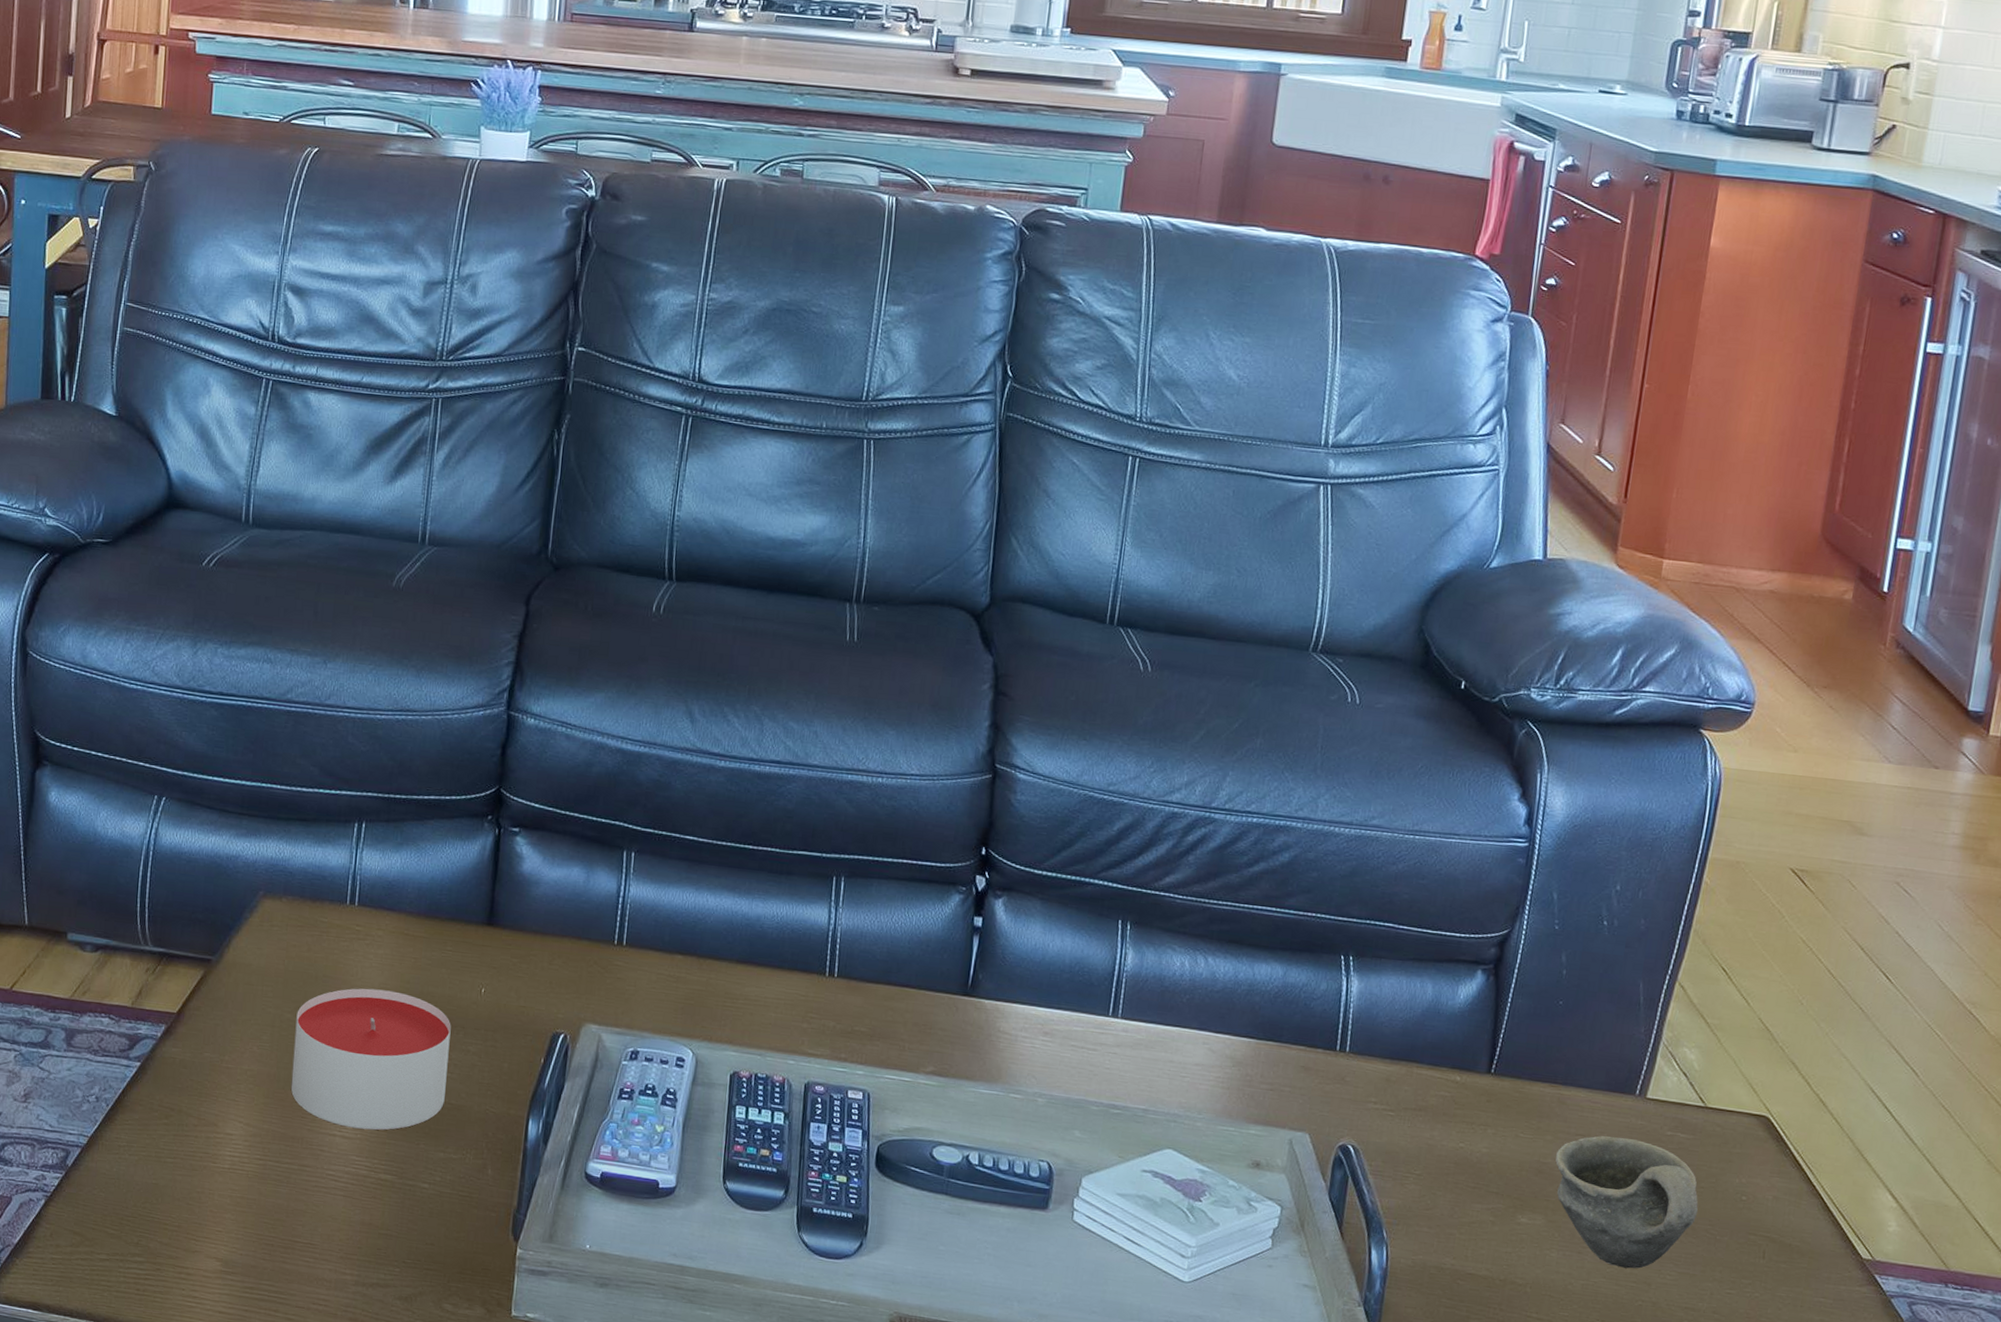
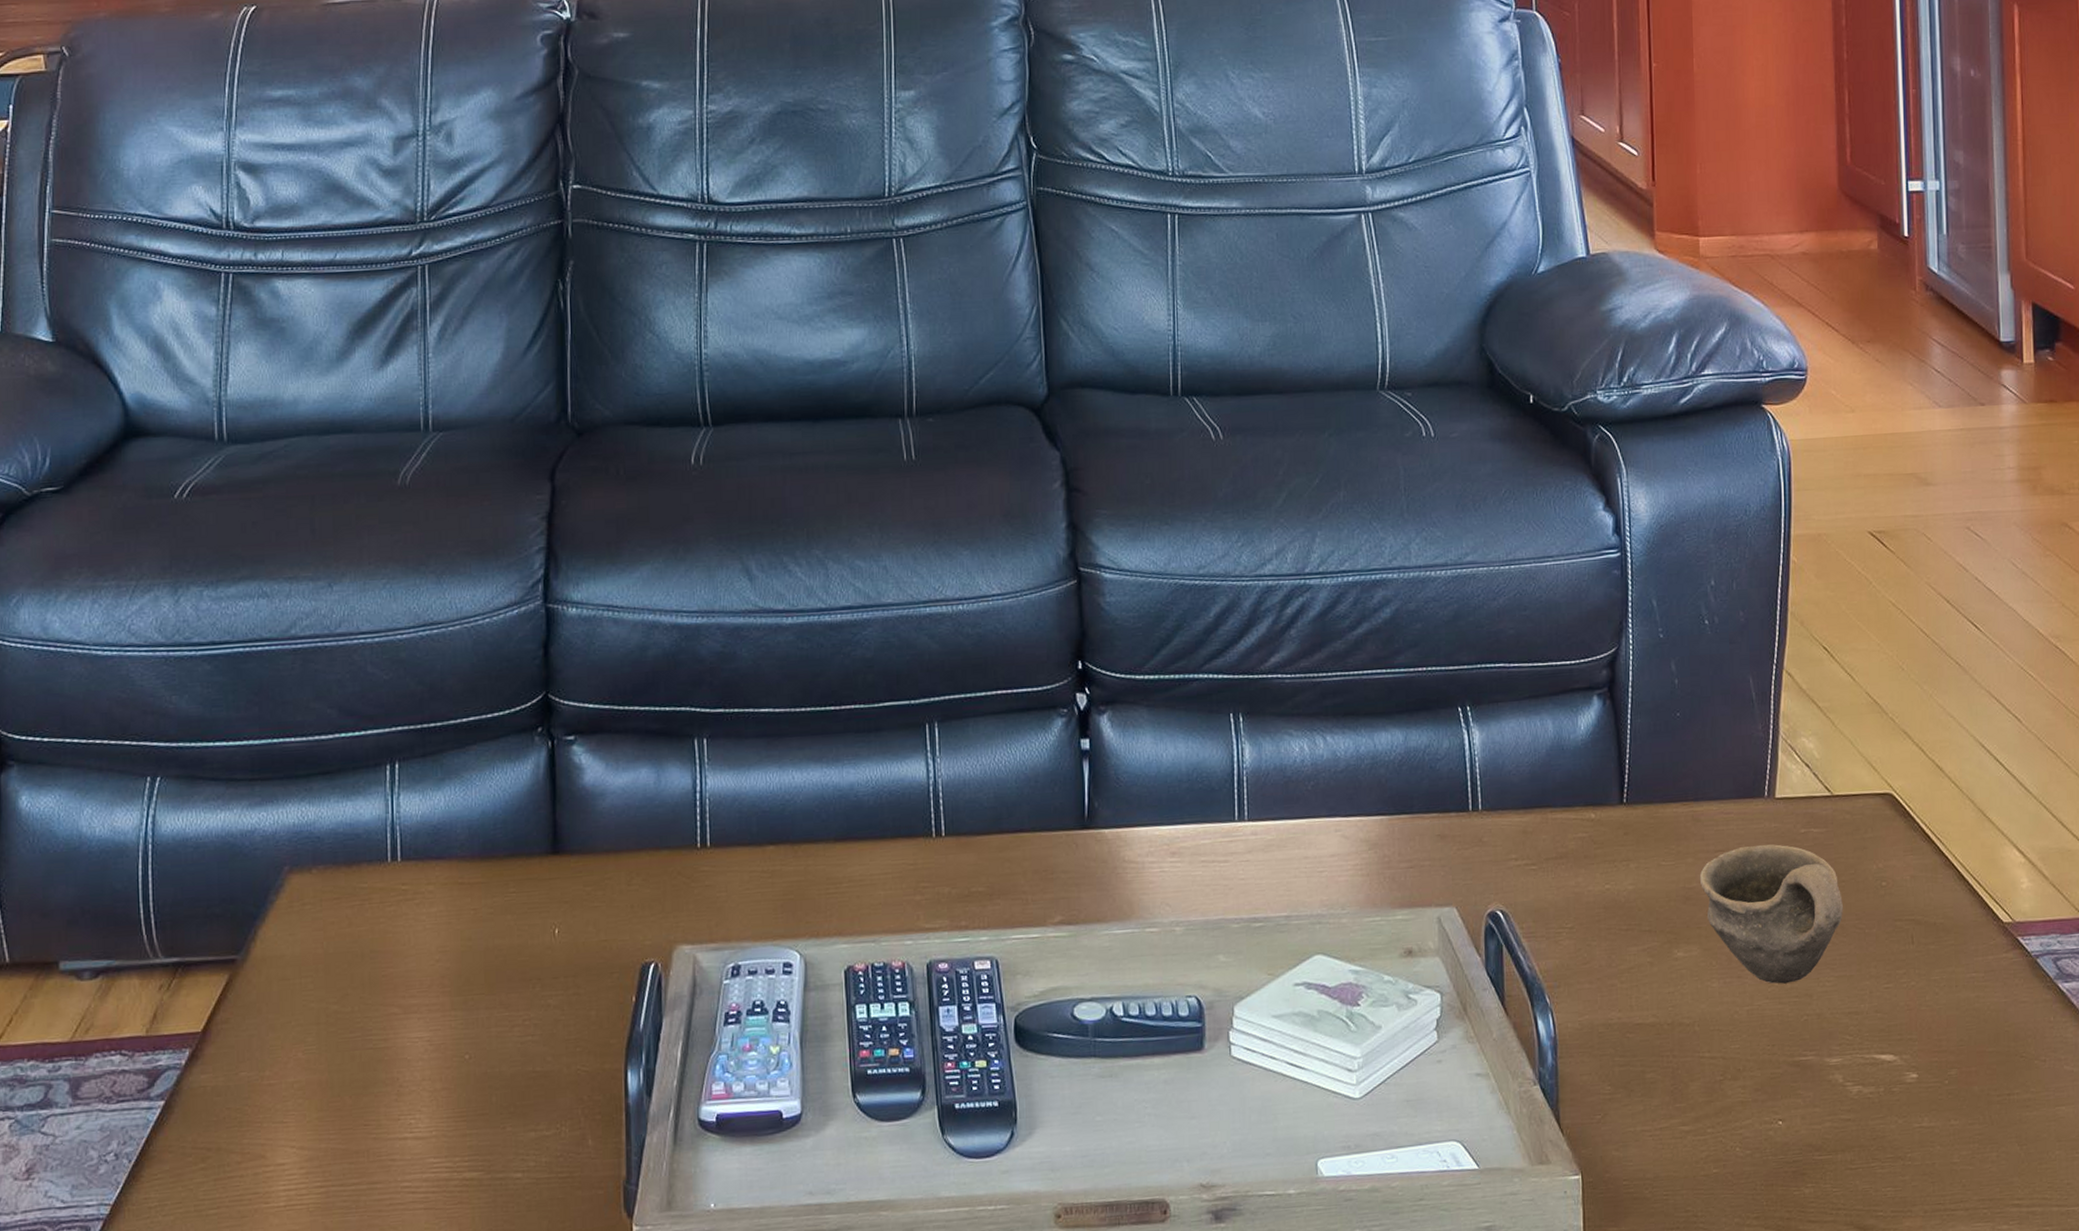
candle: present [290,988,451,1130] -> none [344,953,528,1126]

